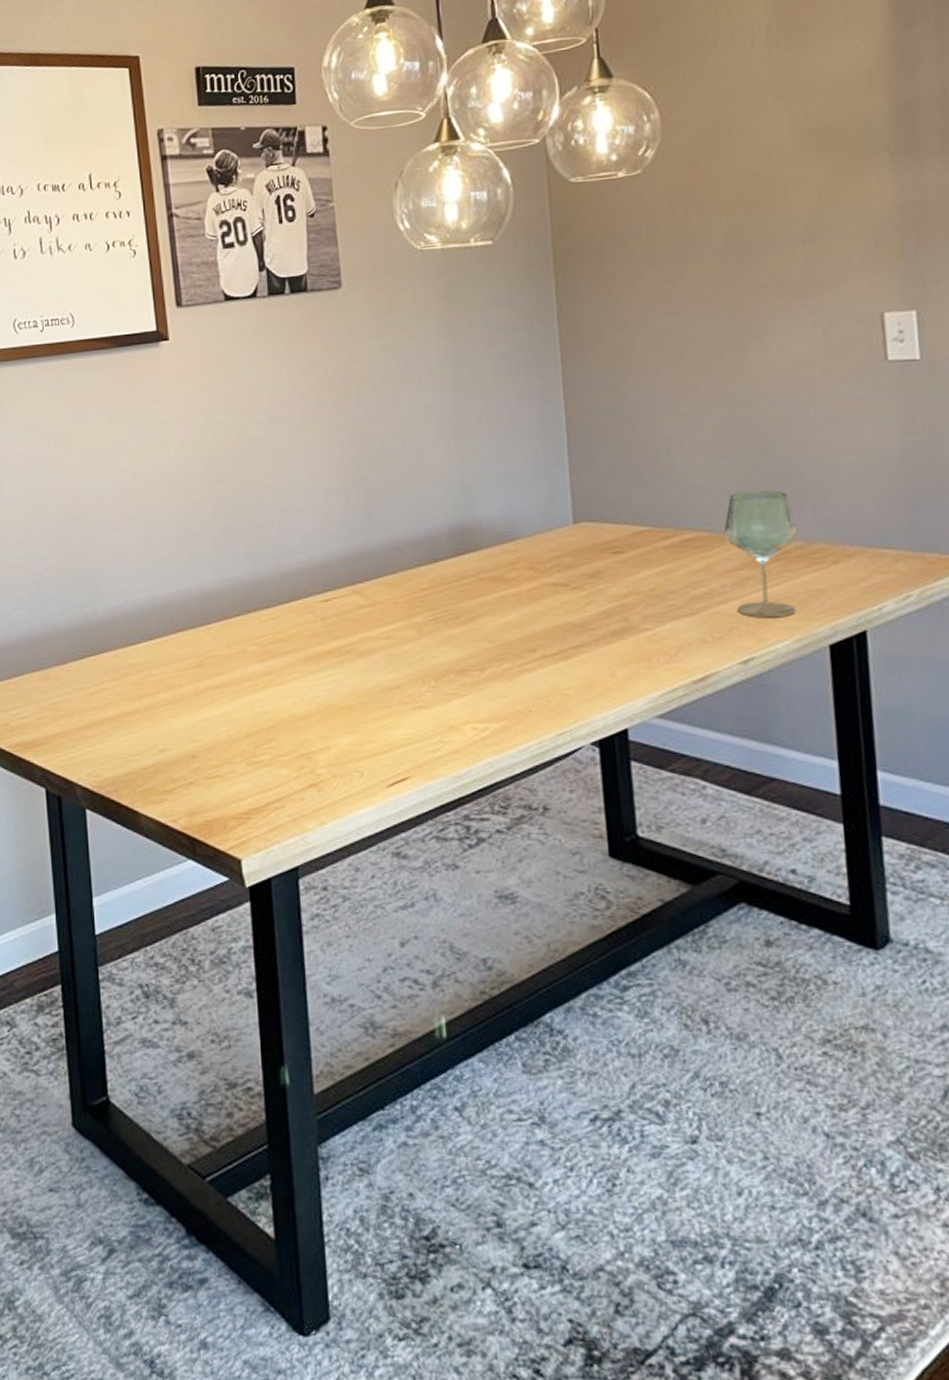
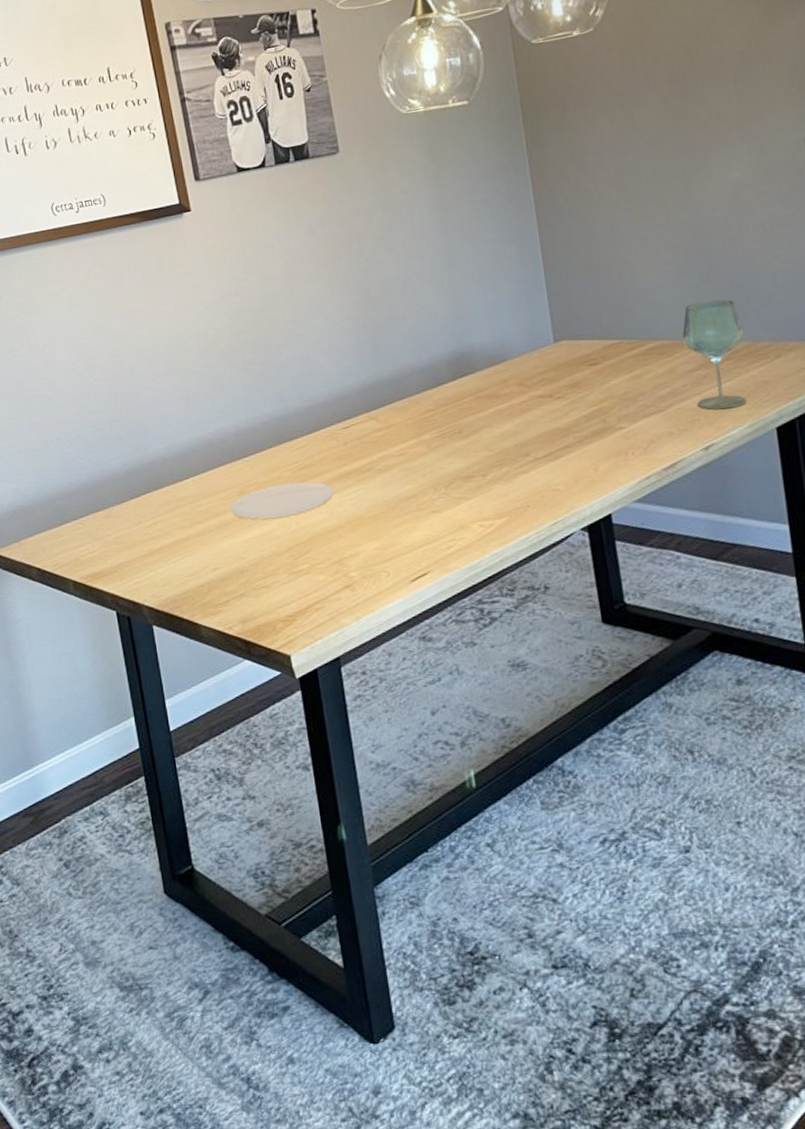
plate: none [185,659,307,699] -> present [230,482,335,520]

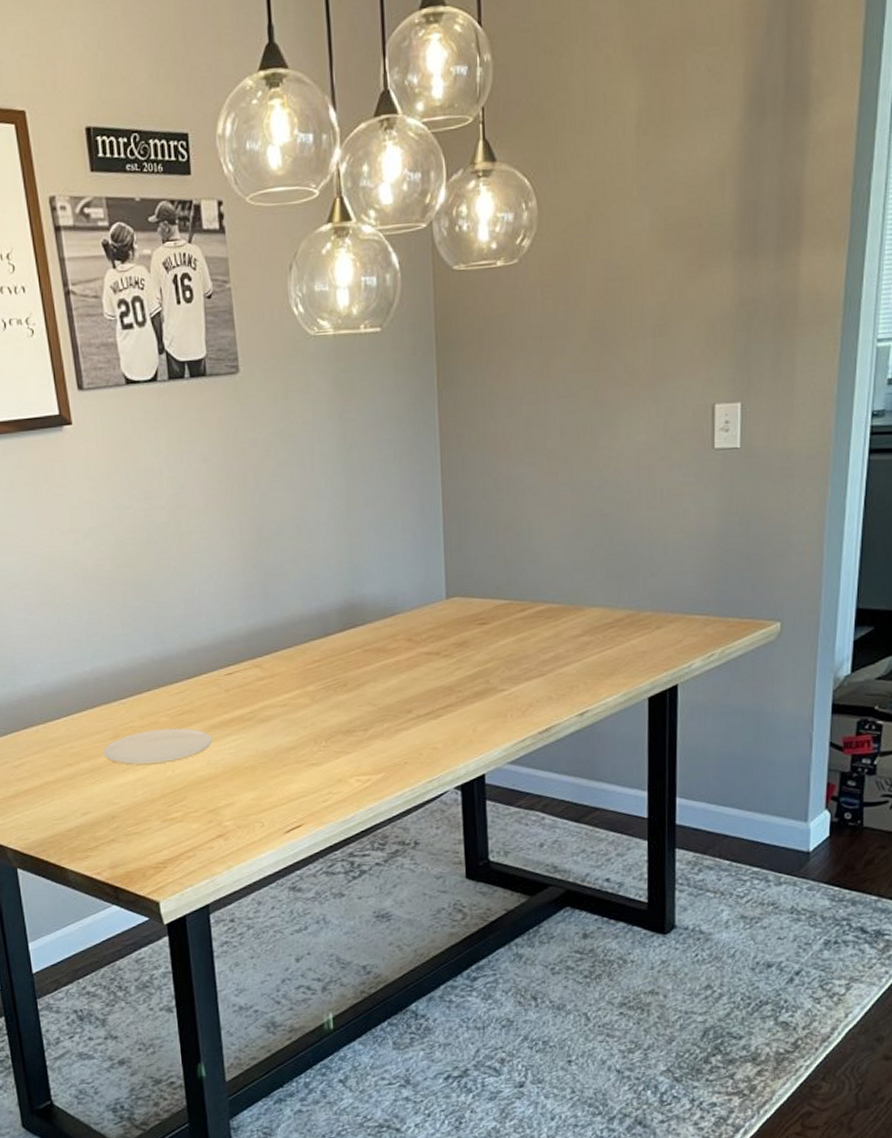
wine glass: present [682,299,747,410] -> none [571,566,630,677]

